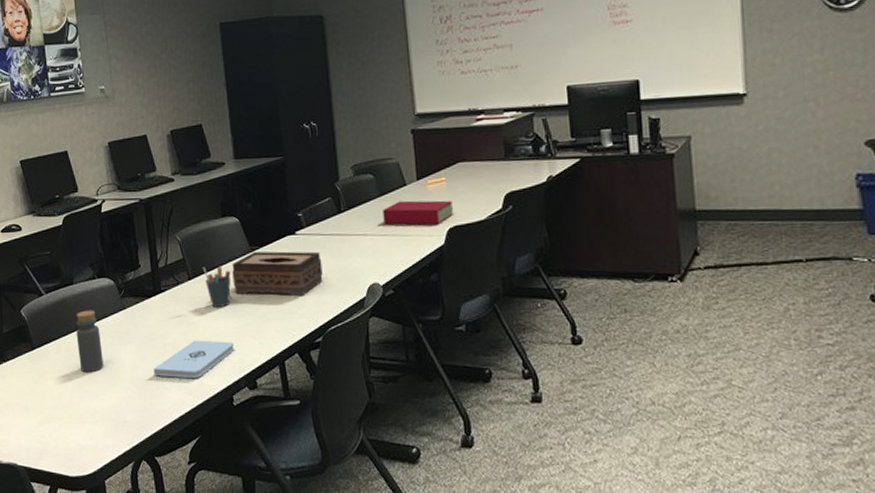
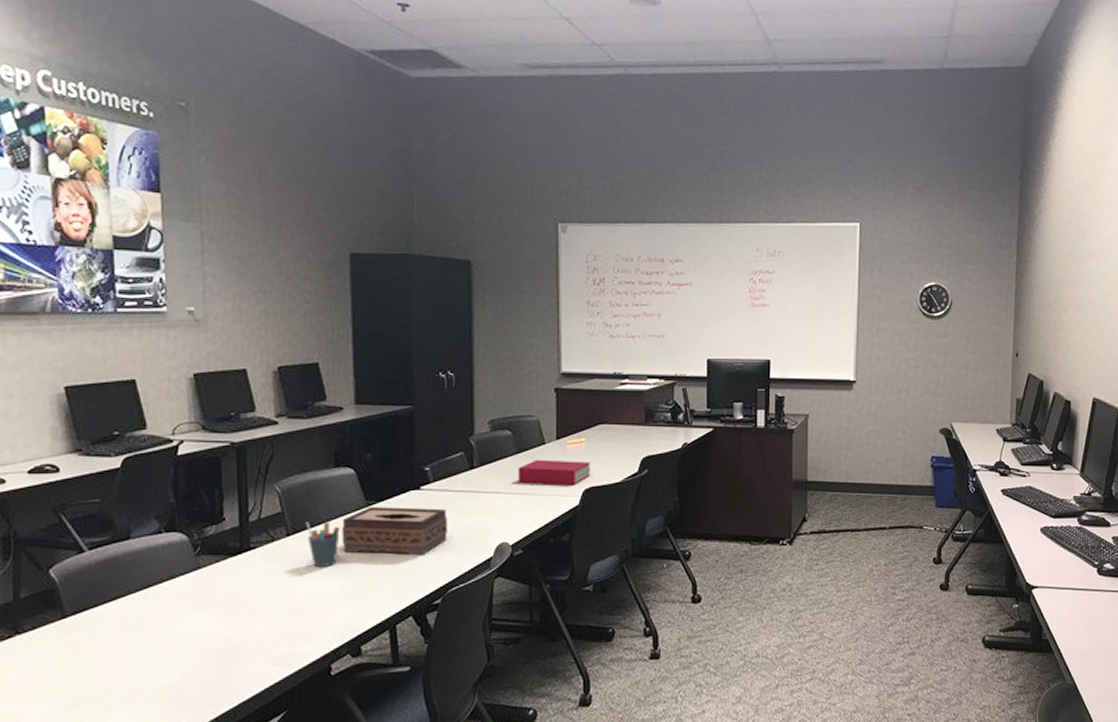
bottle: present [76,310,104,372] -> none [129,570,165,643]
notepad: present [153,340,235,379] -> none [232,603,338,648]

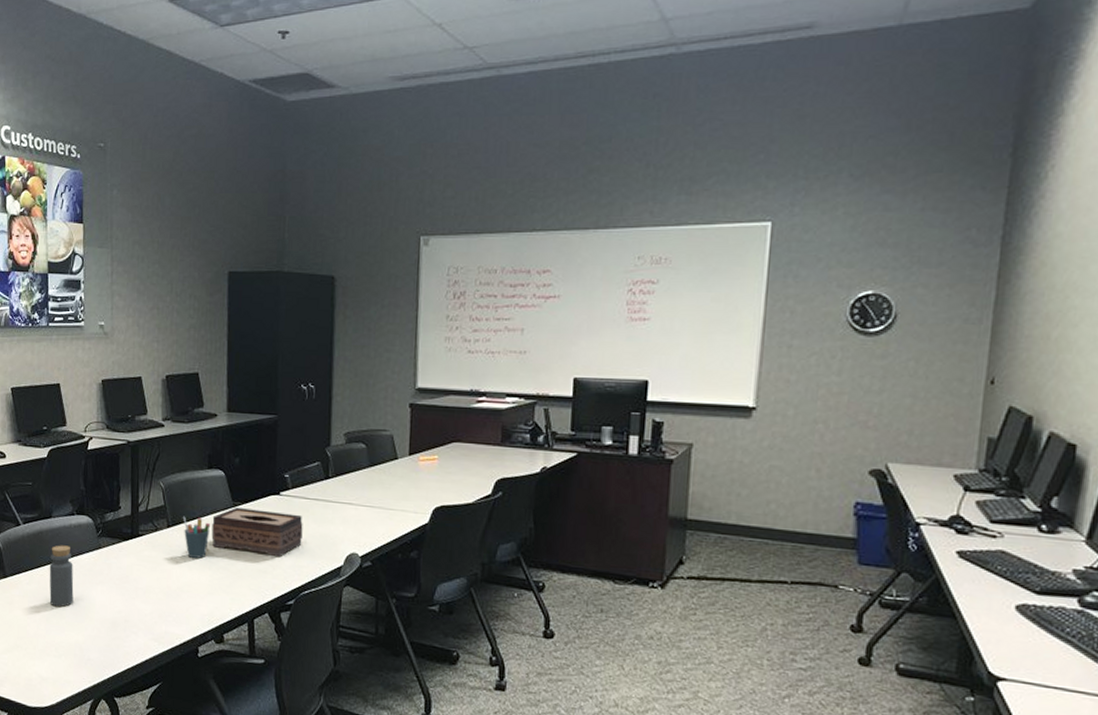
bottle: none [129,570,165,643] -> present [49,545,74,607]
book: present [518,459,590,485] -> none [370,474,442,503]

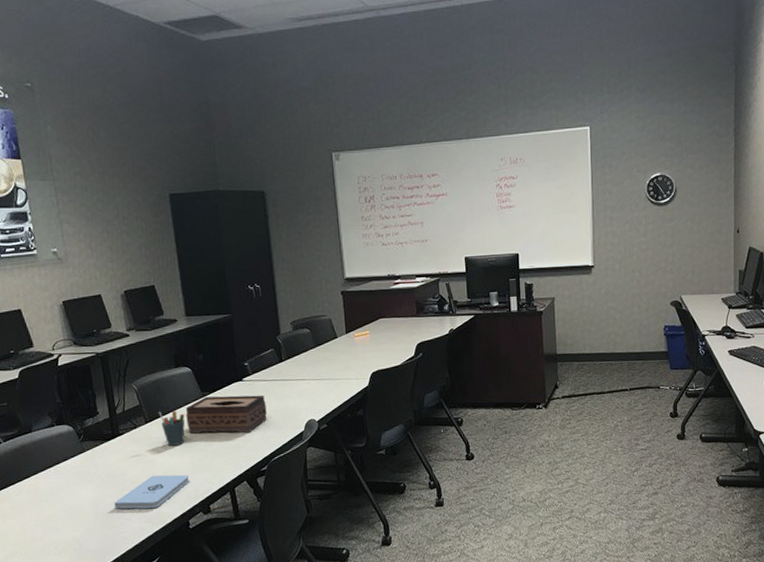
bottle: present [49,545,74,607] -> none [36,454,66,510]
notepad: none [122,587,206,626] -> present [114,474,190,509]

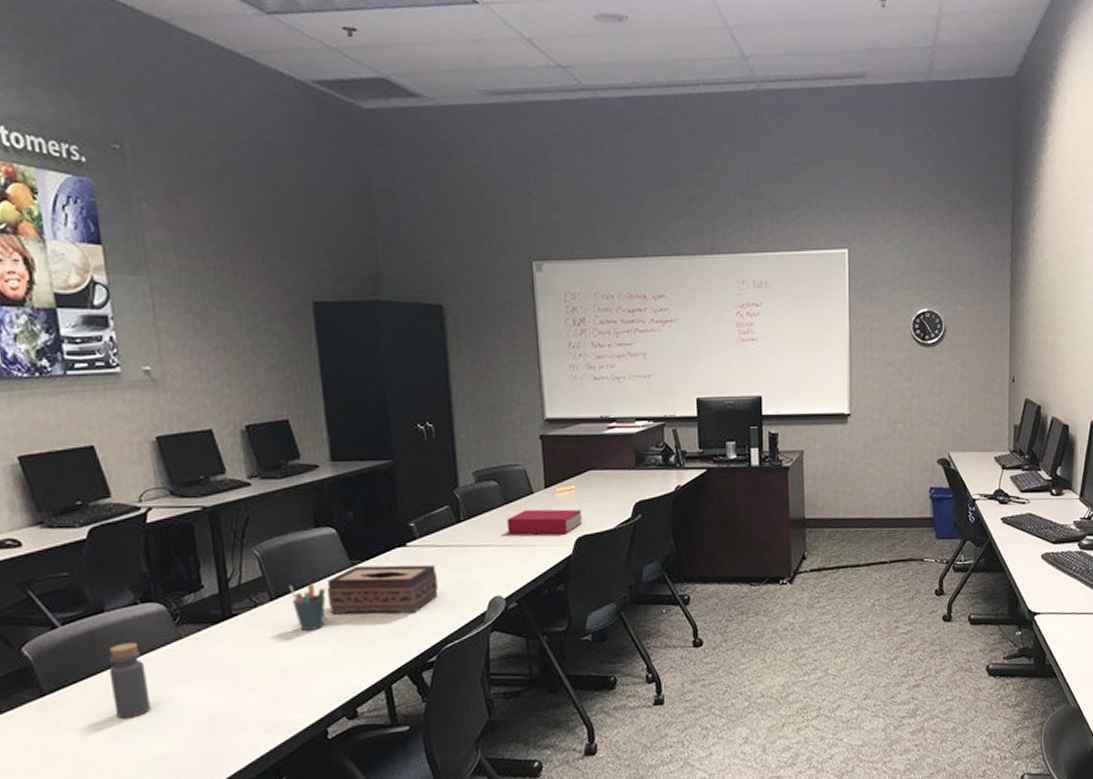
bottle: none [36,454,66,510] -> present [108,642,151,718]
notepad: present [114,474,190,509] -> none [222,668,331,715]
book: none [318,350,376,371] -> present [507,509,582,535]

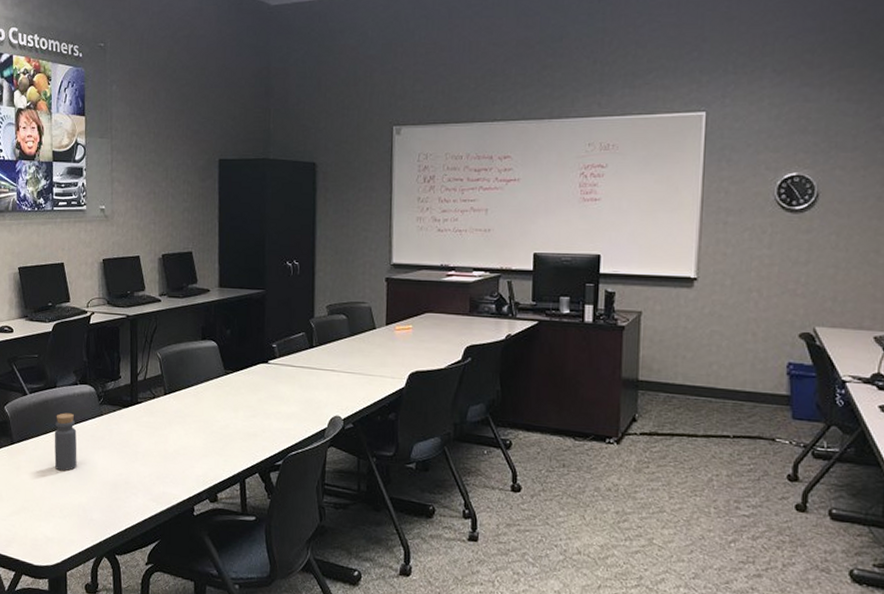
pen holder: present [289,583,326,631] -> none [179,384,204,423]
tissue box: present [327,564,438,615] -> none [205,375,290,421]
book: present [507,509,582,535] -> none [351,342,416,369]

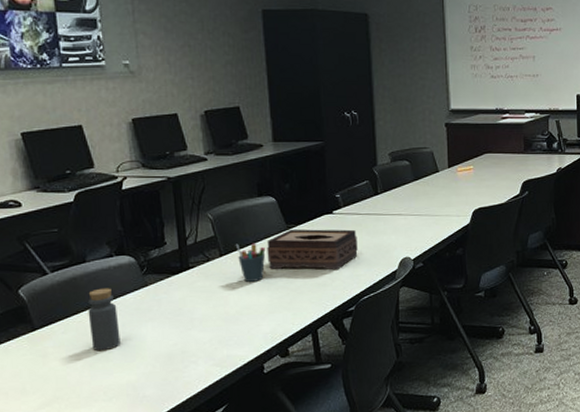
pen holder: none [179,384,204,423] -> present [236,243,266,282]
tissue box: none [205,375,290,421] -> present [267,229,358,270]

